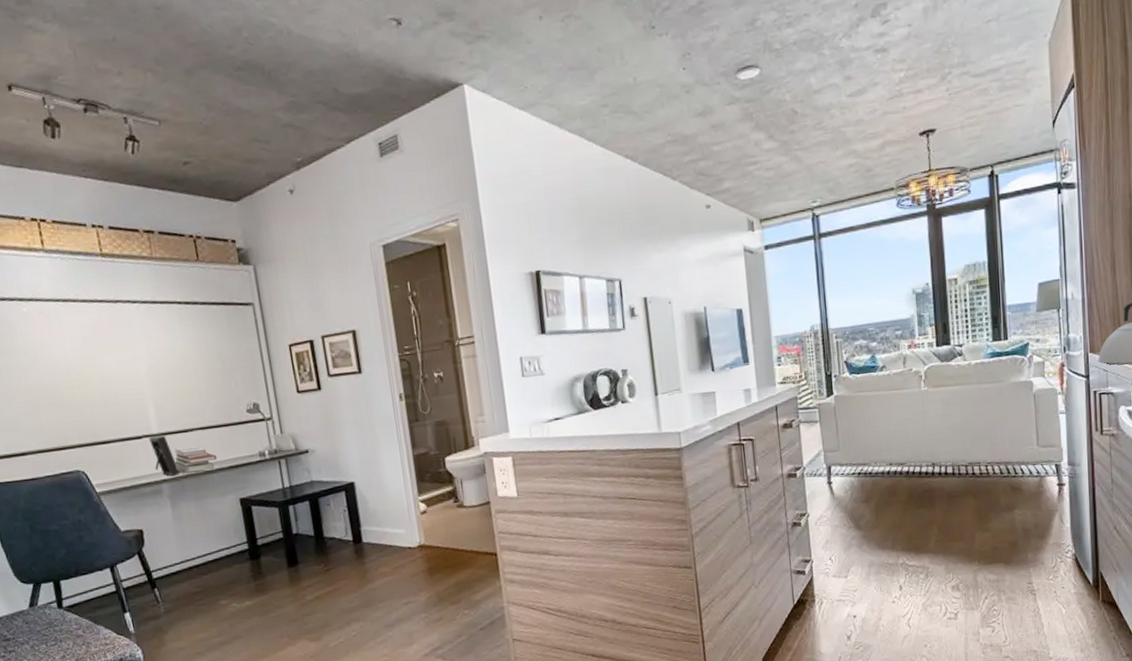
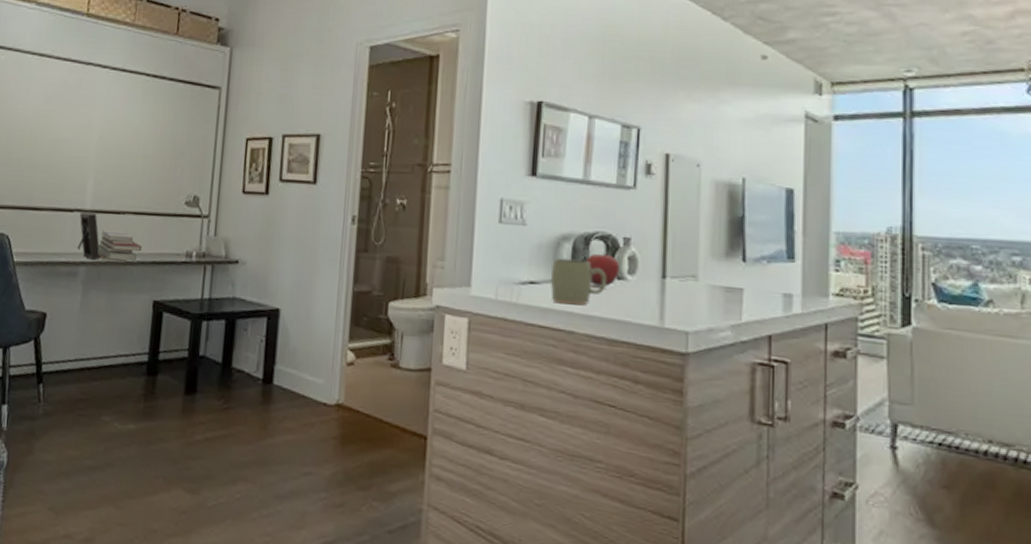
mug: none [570,393,615,431] -> present [551,258,607,305]
fruit: none [595,382,623,412] -> present [586,250,621,287]

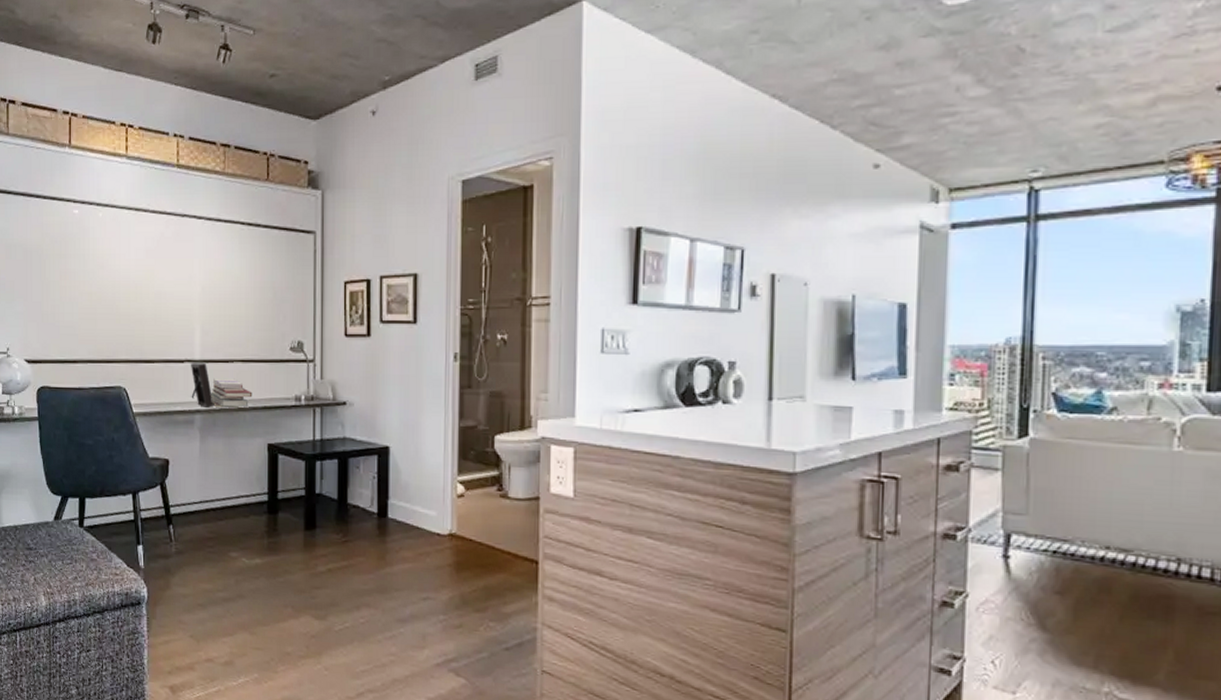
mug: present [551,258,607,305] -> none [655,385,712,431]
fruit: present [586,250,621,287] -> none [690,375,726,412]

